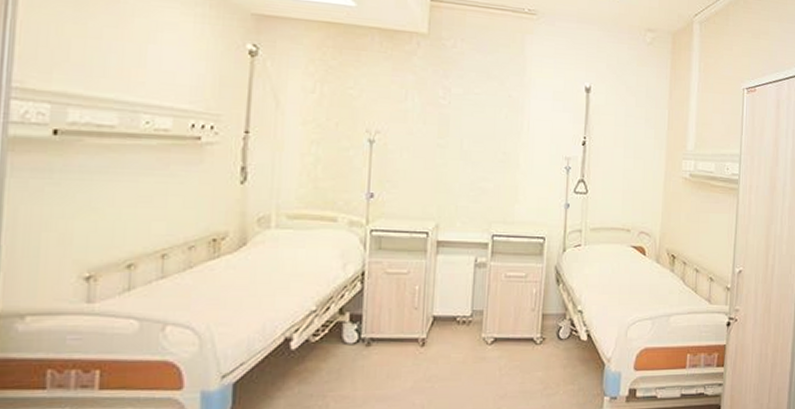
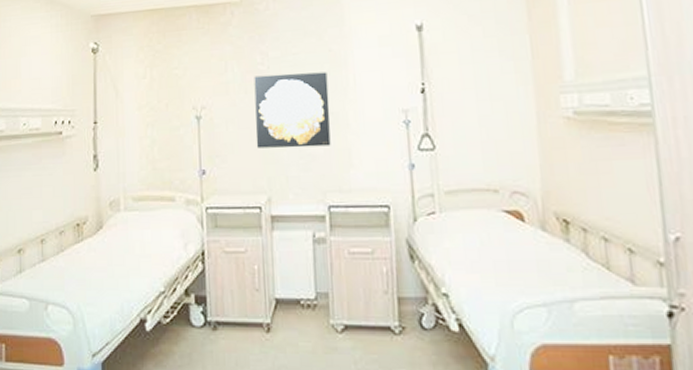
wall art: none [429,109,505,182] -> present [254,72,331,148]

